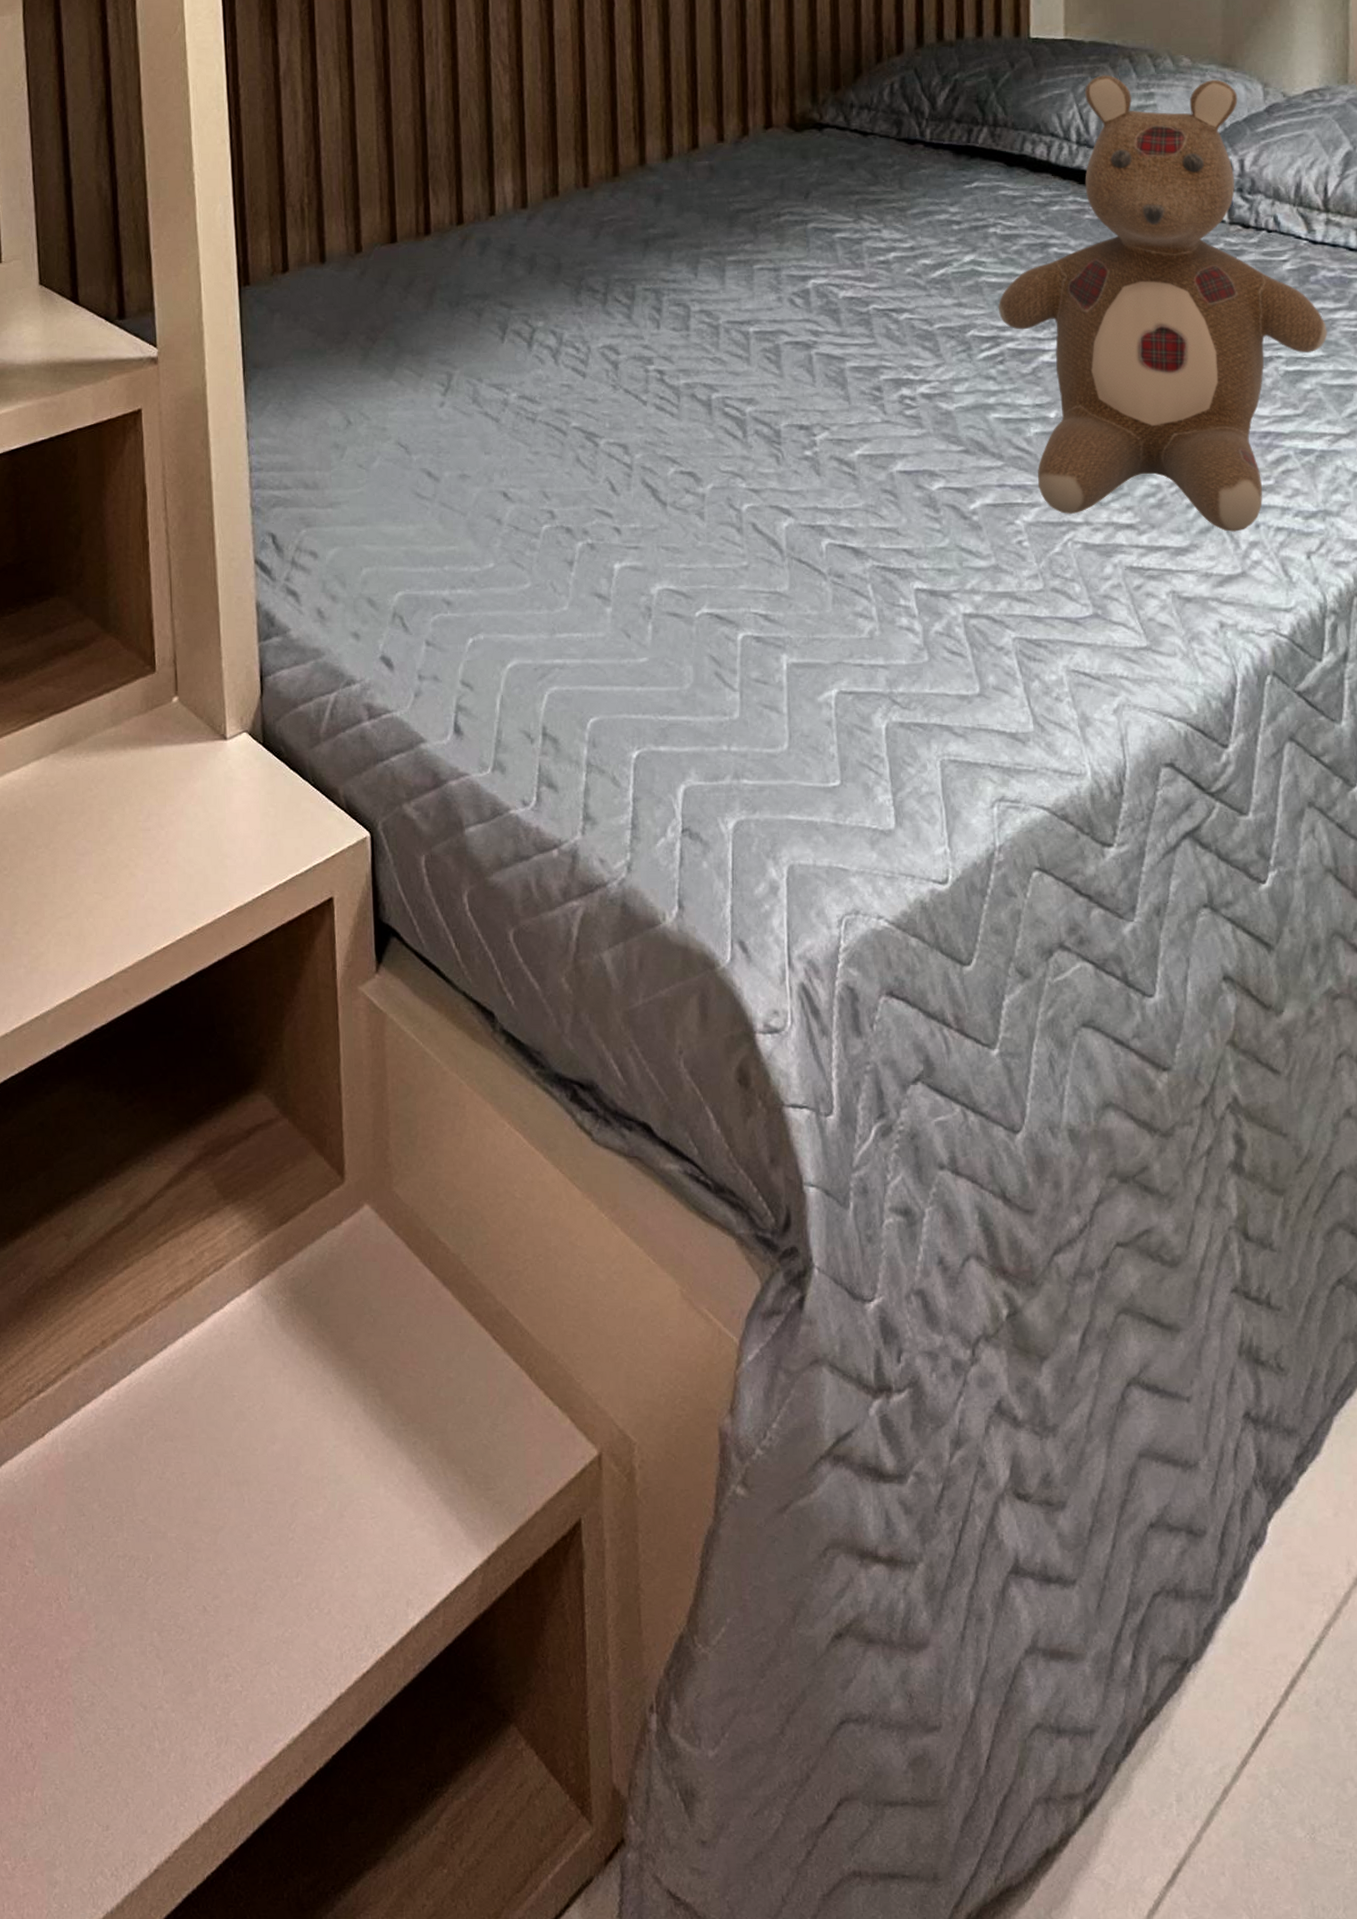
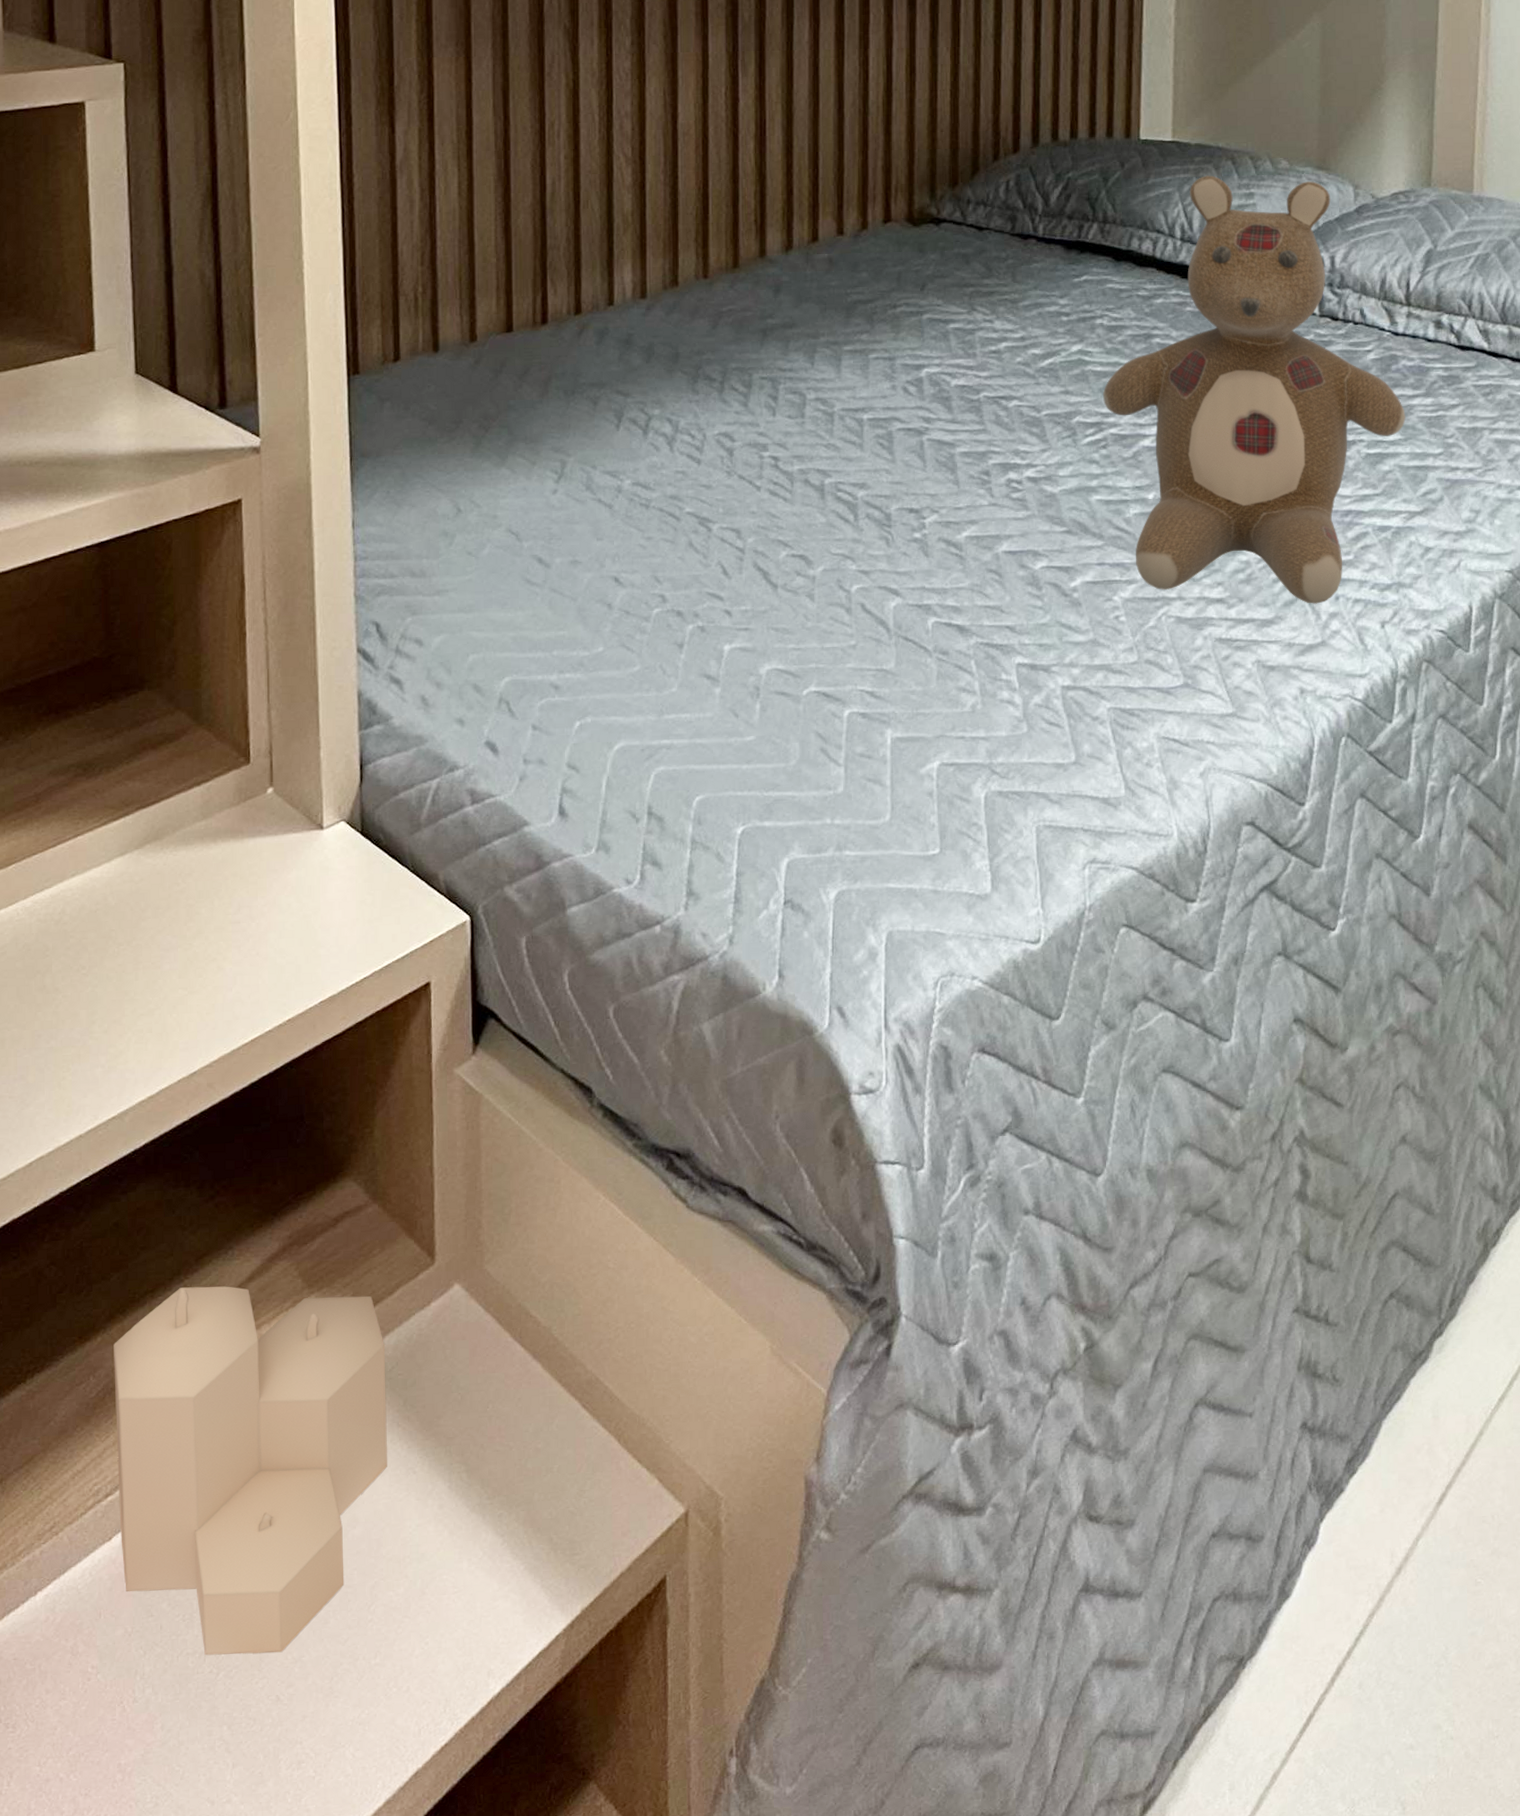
candle: none [42,1191,304,1563] -> present [114,1286,387,1656]

